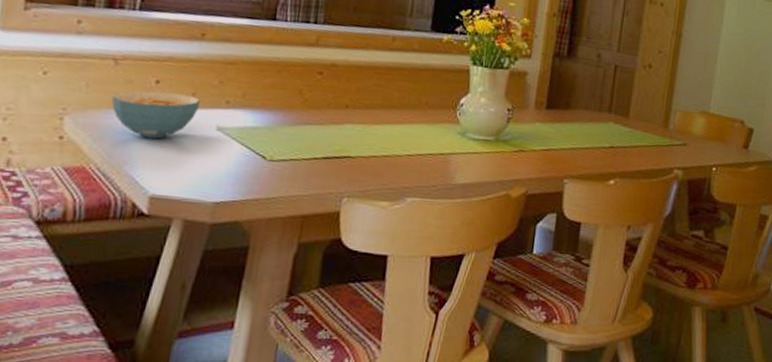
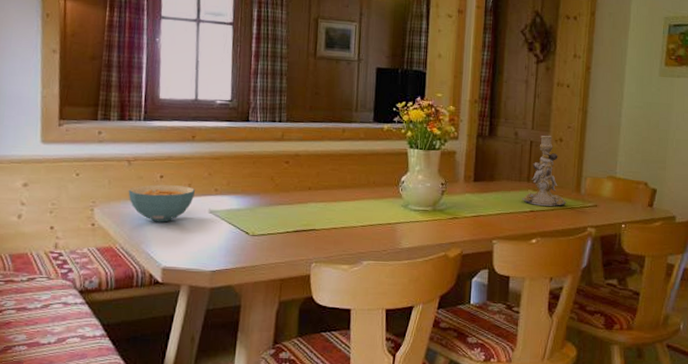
candlestick: none [600,59,653,143] -> present [521,135,567,207]

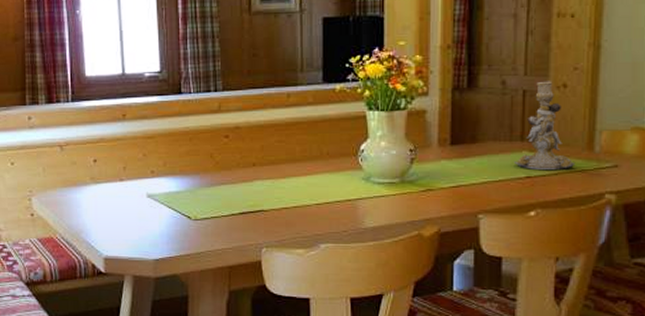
cereal bowl: present [128,184,196,222] -> none [63,169,131,210]

